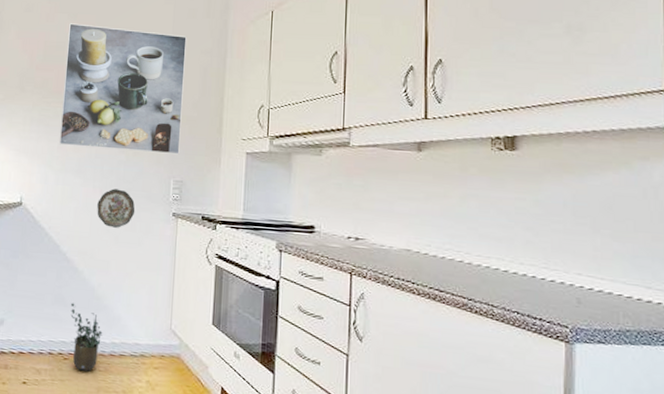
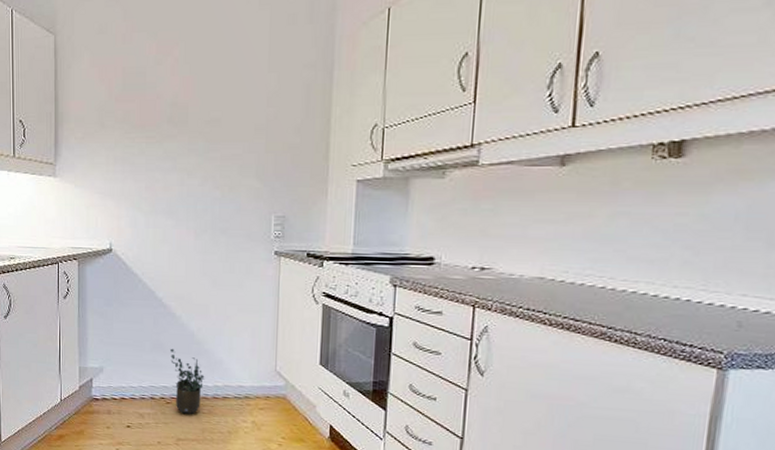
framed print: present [59,23,187,155] -> none [146,43,286,187]
decorative plate: present [97,188,136,228] -> none [192,229,234,270]

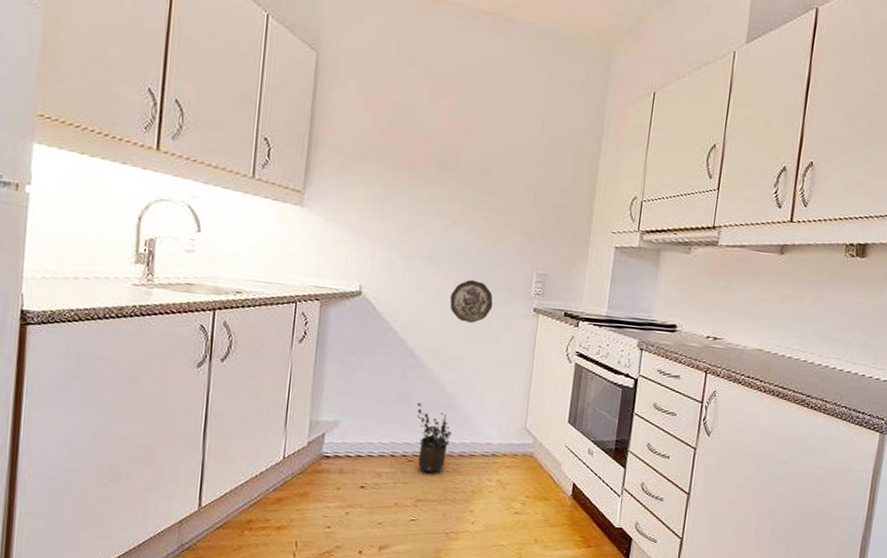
decorative plate: none [192,229,234,270] -> present [450,279,493,323]

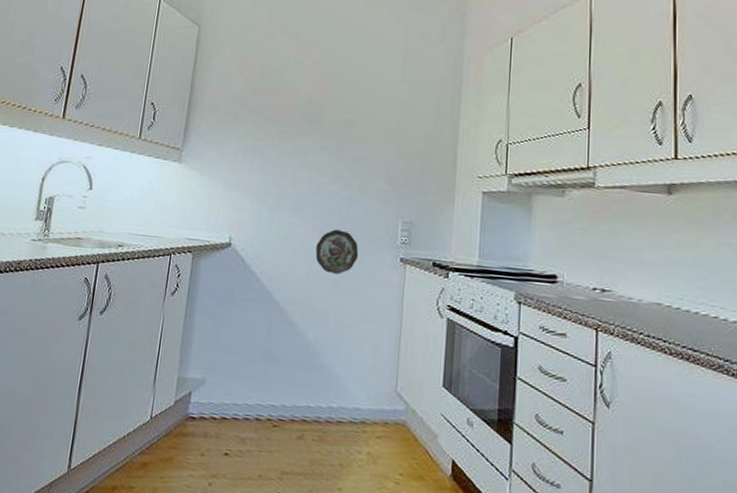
potted plant: present [416,402,452,474] -> none [282,360,319,442]

